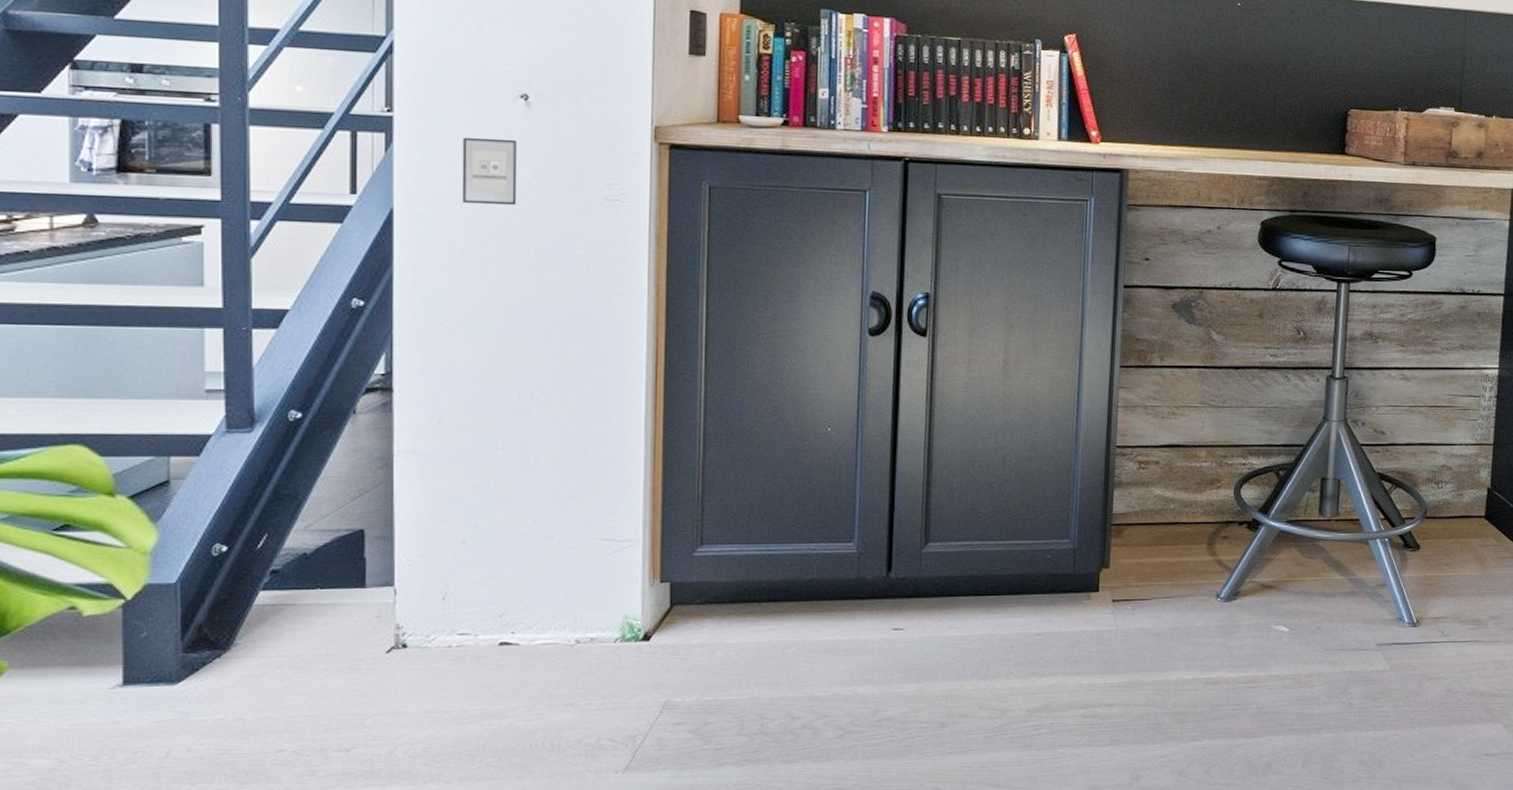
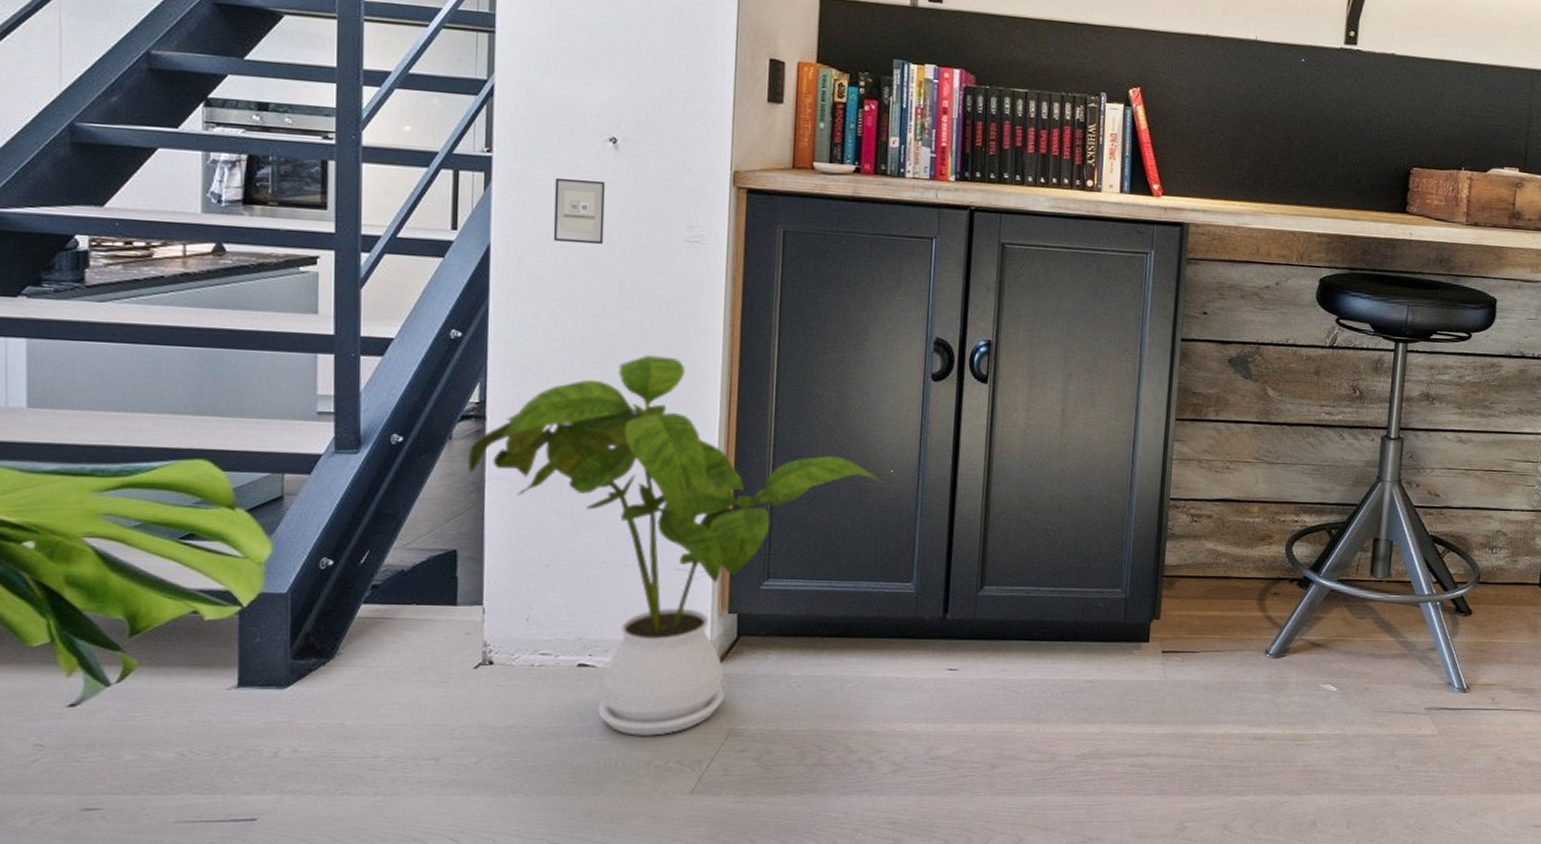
house plant: none [374,318,822,715] -> present [467,354,884,737]

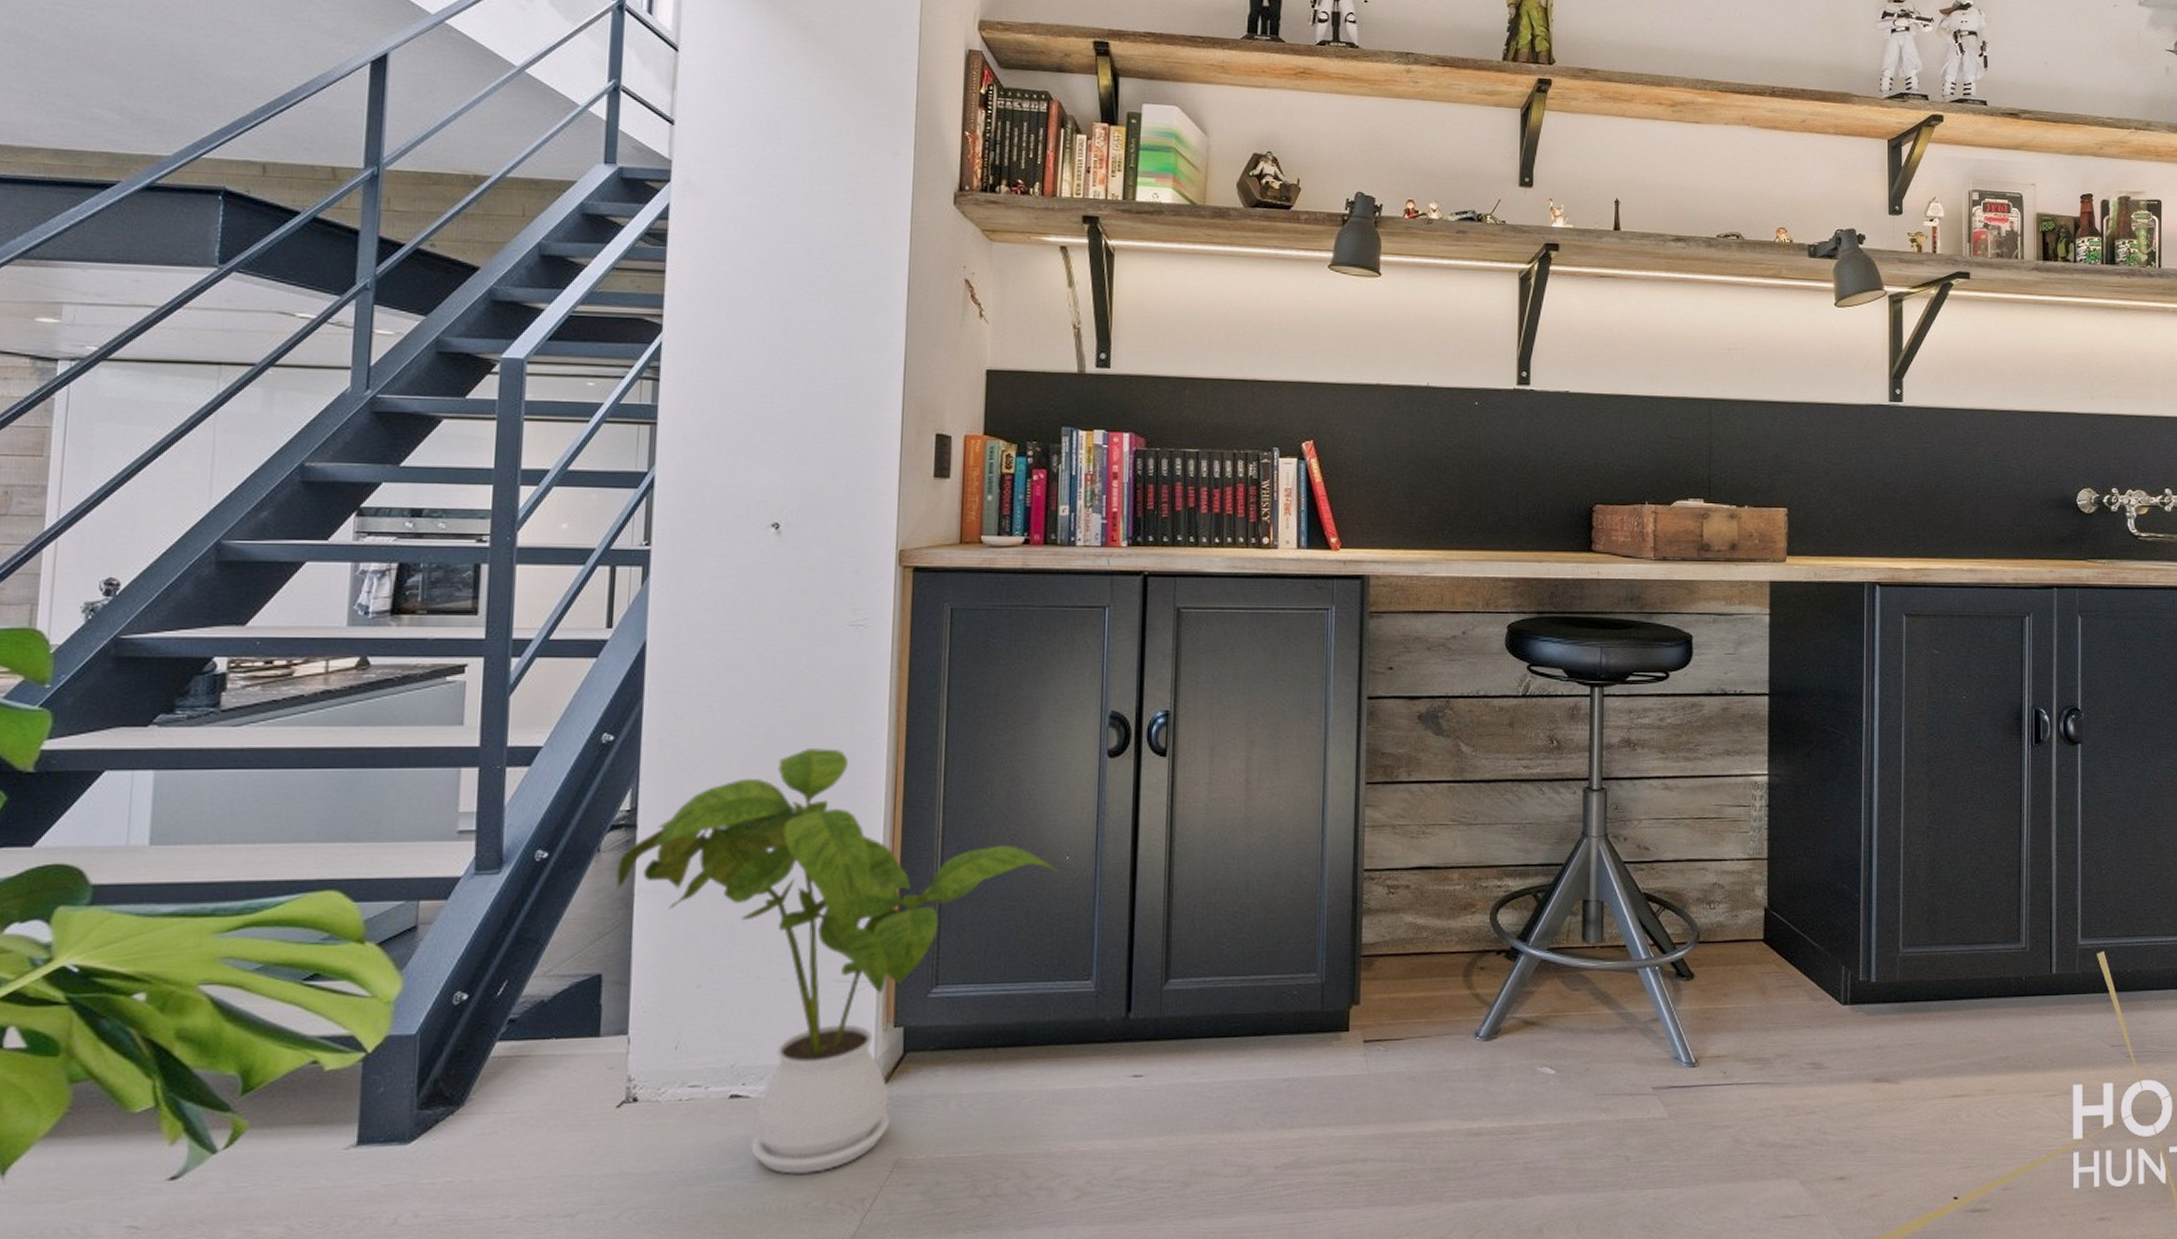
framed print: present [553,177,606,245] -> none [711,567,768,635]

